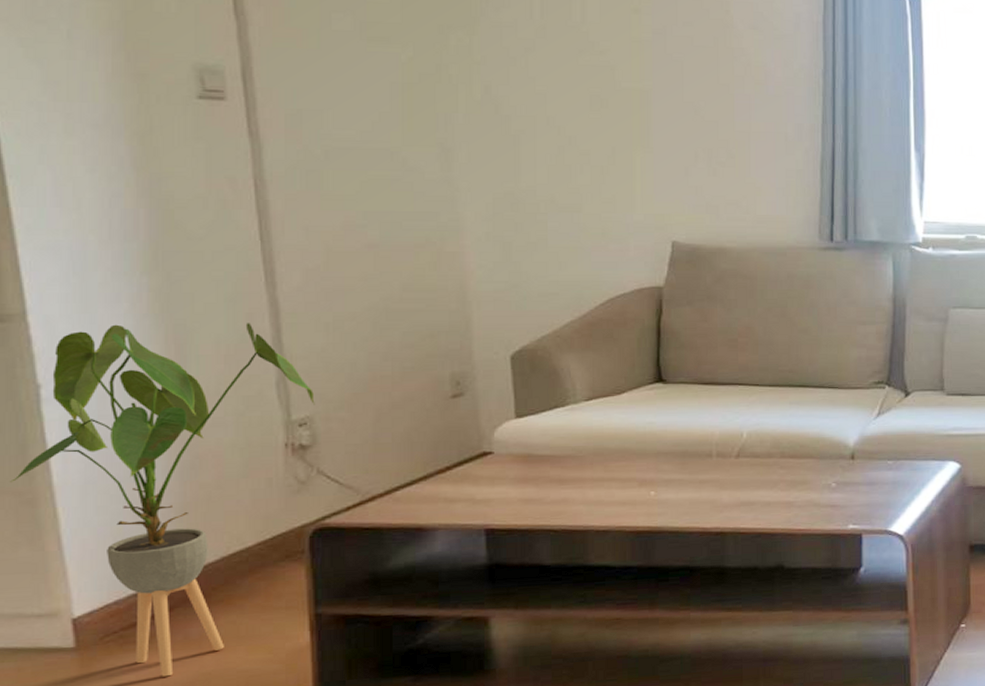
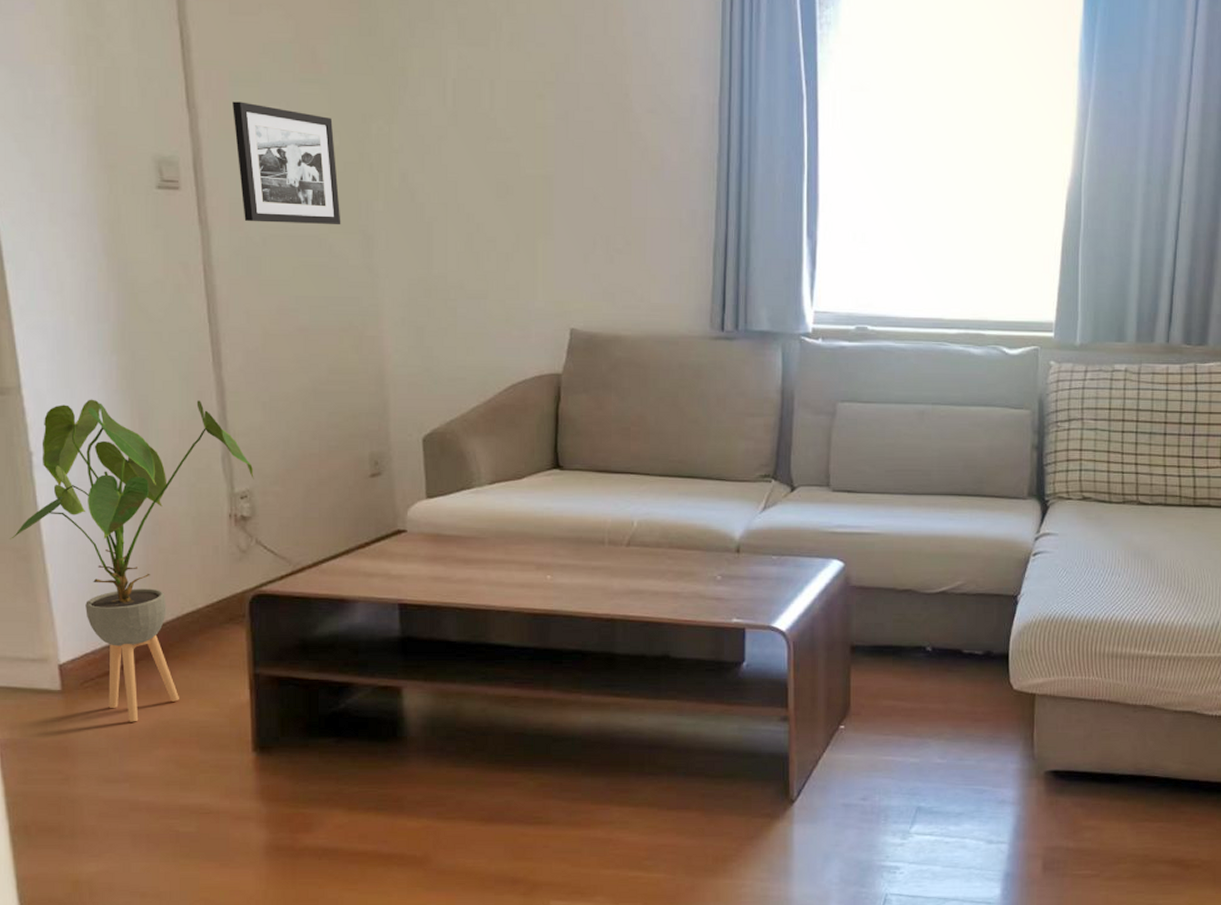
picture frame: none [289,9,416,138] -> present [233,101,341,225]

